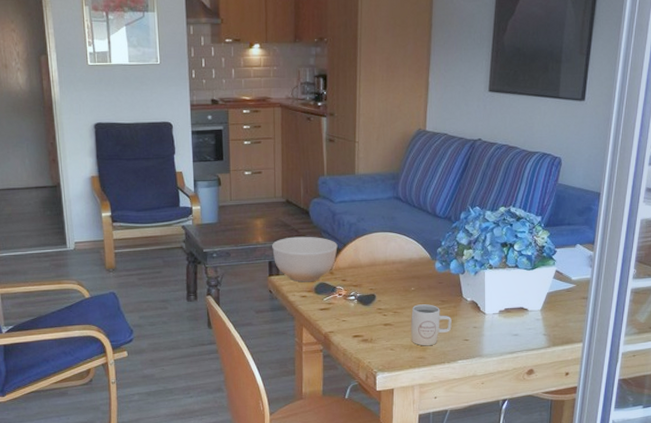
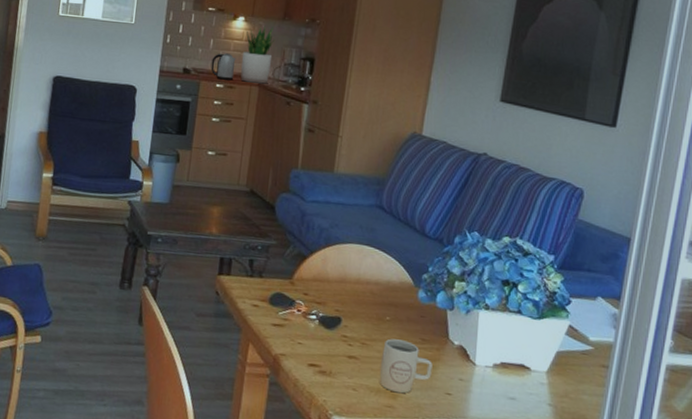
kettle: none [236,80,258,105] -> present [211,53,236,81]
planter: none [262,50,289,105] -> present [240,26,274,84]
bowl: present [272,236,338,282] -> none [226,233,304,290]

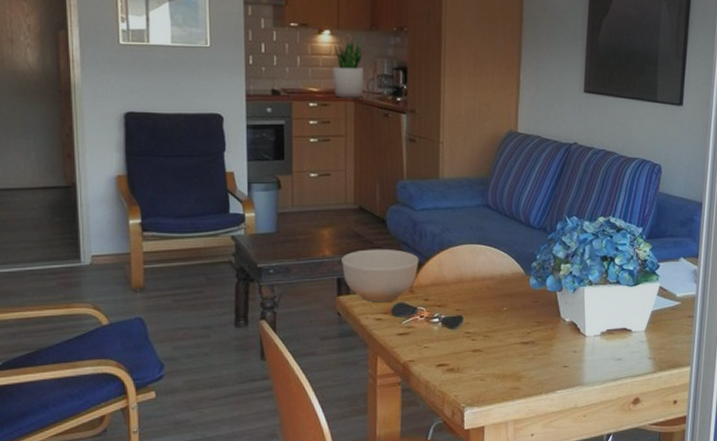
kettle: present [211,53,236,81] -> none [301,70,327,98]
bowl: none [226,233,304,290] -> present [342,248,419,303]
mug: present [379,338,433,394] -> none [502,326,549,375]

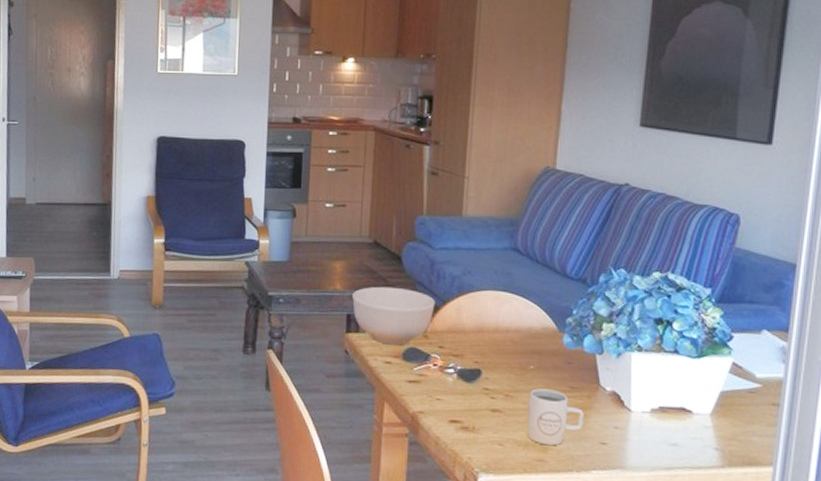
planter: present [332,38,364,98] -> none [354,65,388,128]
mug: none [502,326,549,375] -> present [526,388,584,446]

